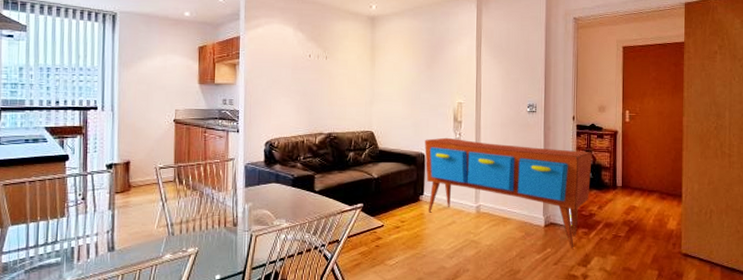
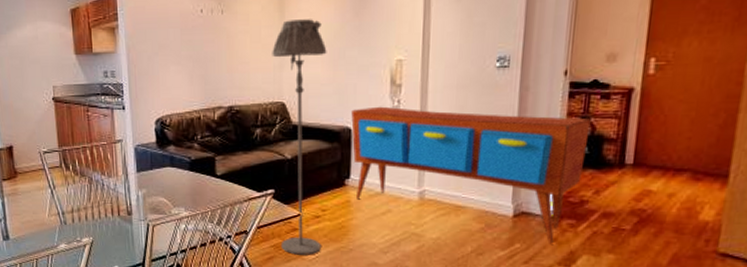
floor lamp: none [364,68,407,261] -> present [272,19,327,255]

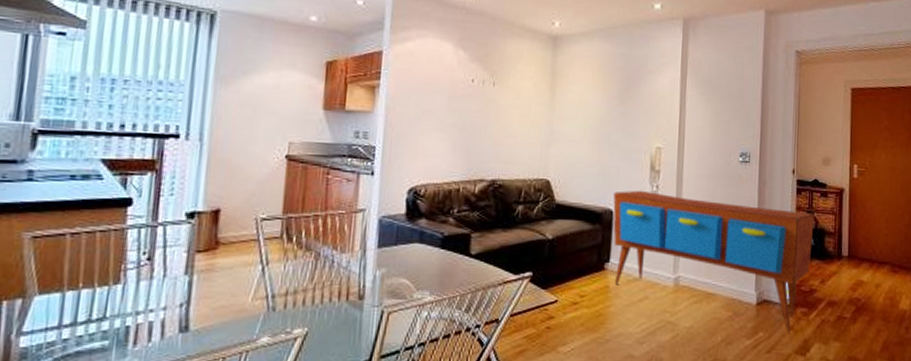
floor lamp: present [272,19,327,255] -> none [534,99,594,347]

